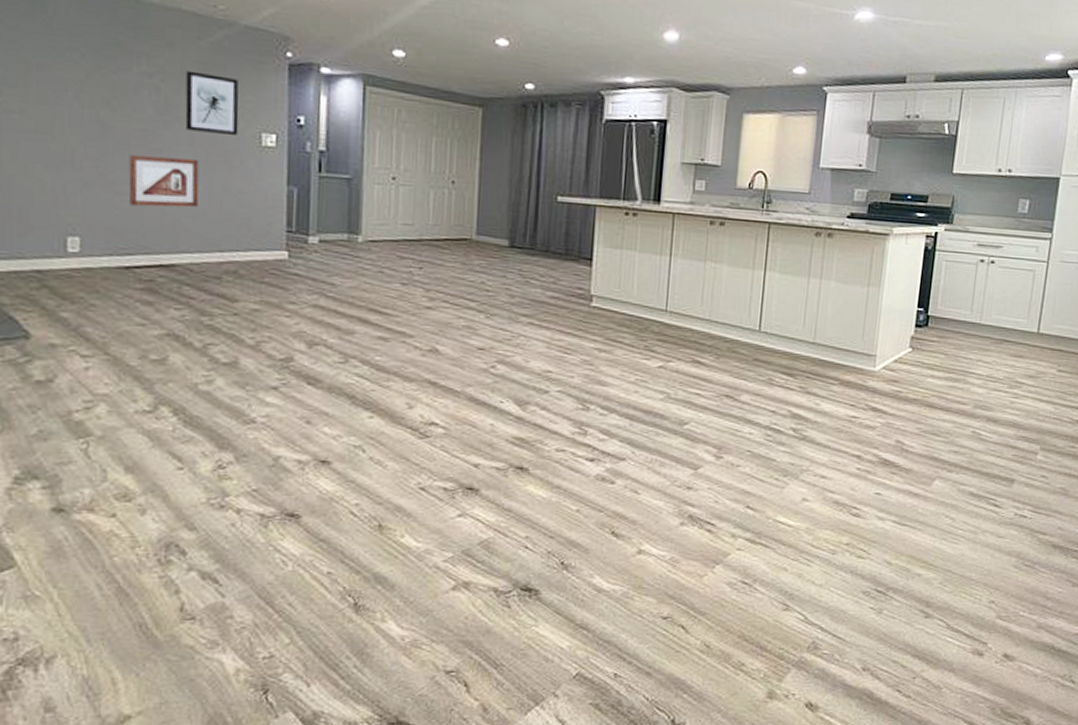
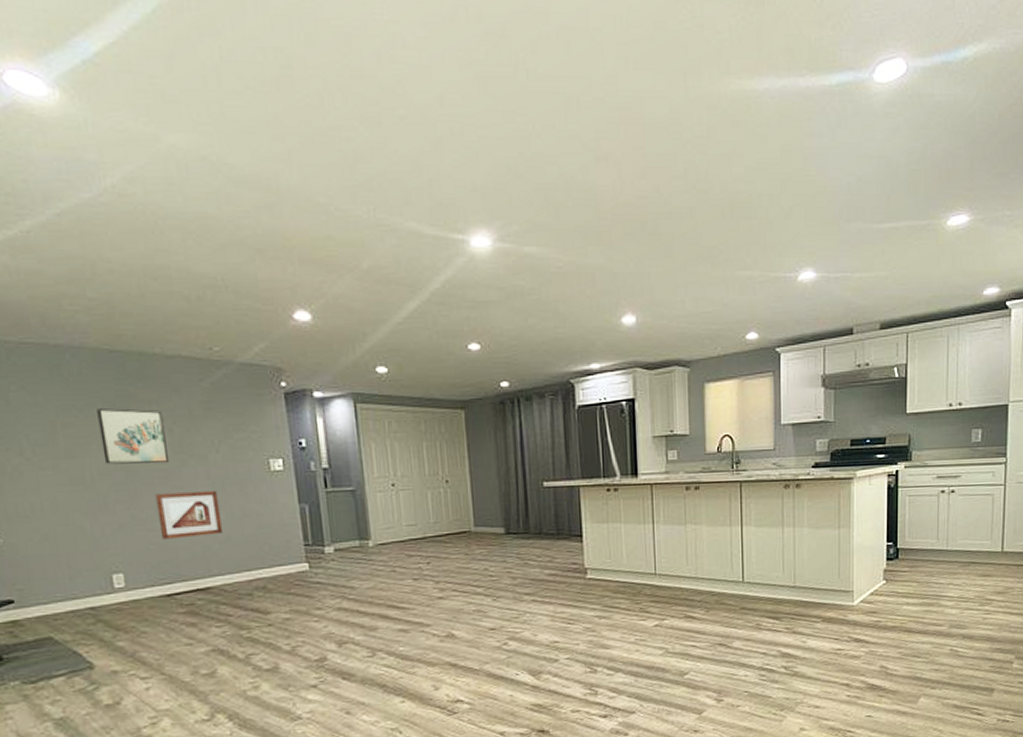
wall art: none [78,54,151,123] -> present [97,408,168,465]
wall art: present [185,70,239,135] -> none [194,410,249,466]

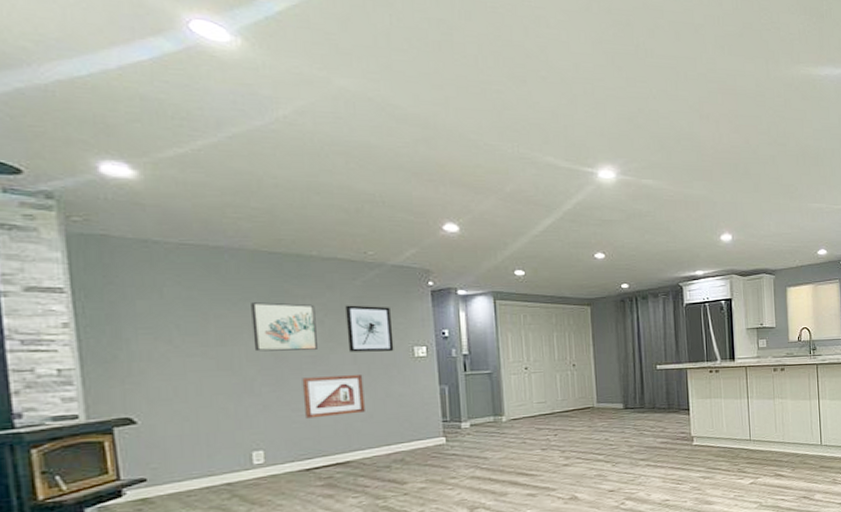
wall art: none [194,410,249,466] -> present [345,305,394,352]

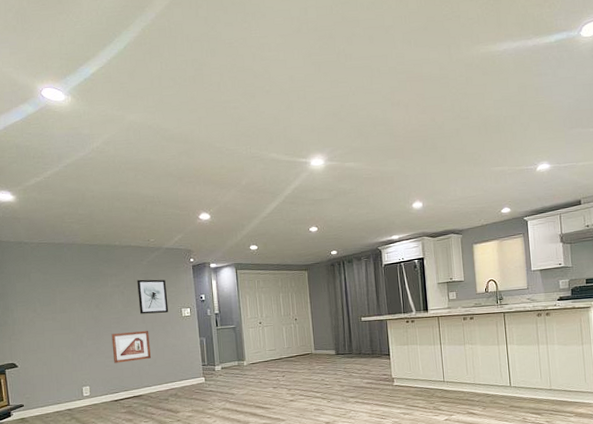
wall art: present [251,302,317,352] -> none [80,280,120,316]

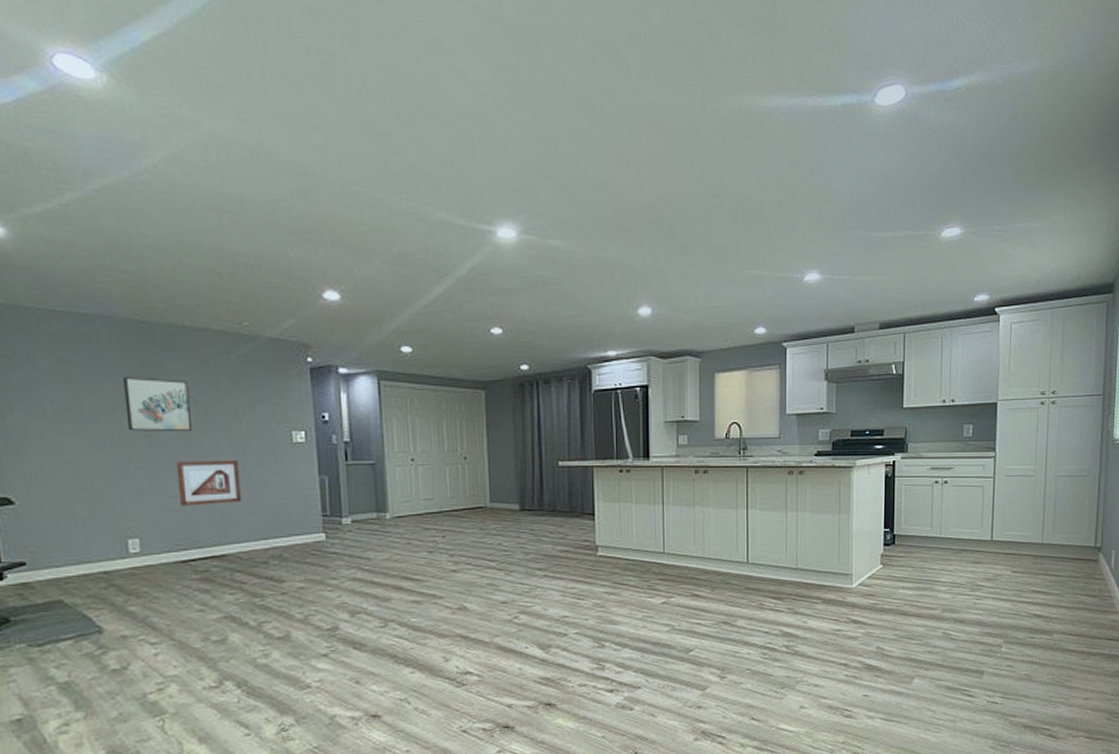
wall art: none [80,280,120,316] -> present [123,377,191,432]
wall art: present [137,279,169,314] -> none [220,382,271,435]

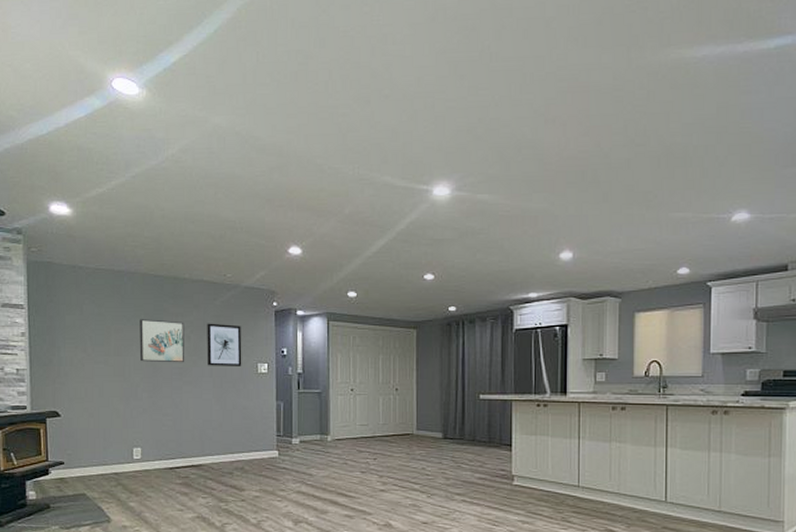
picture frame: present [176,461,241,506] -> none [171,387,216,423]
wall art: none [220,382,271,435] -> present [207,323,242,366]

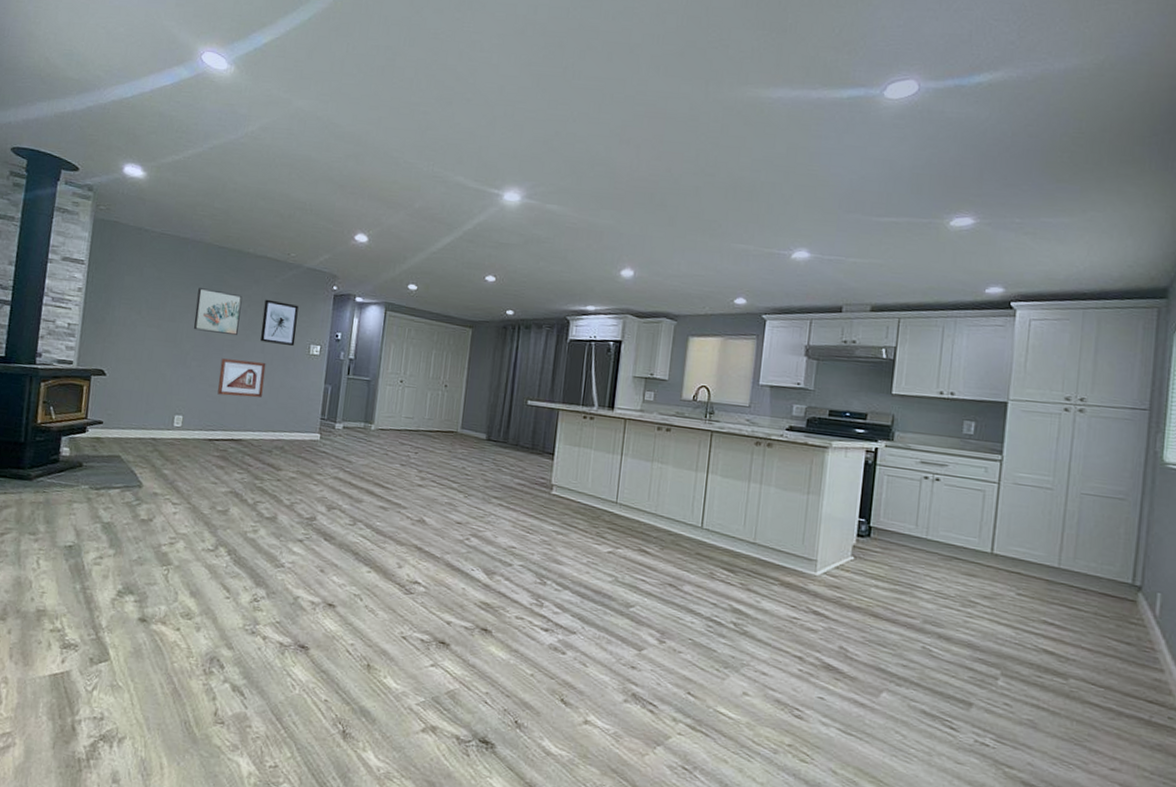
picture frame: none [171,387,216,423] -> present [217,358,266,398]

